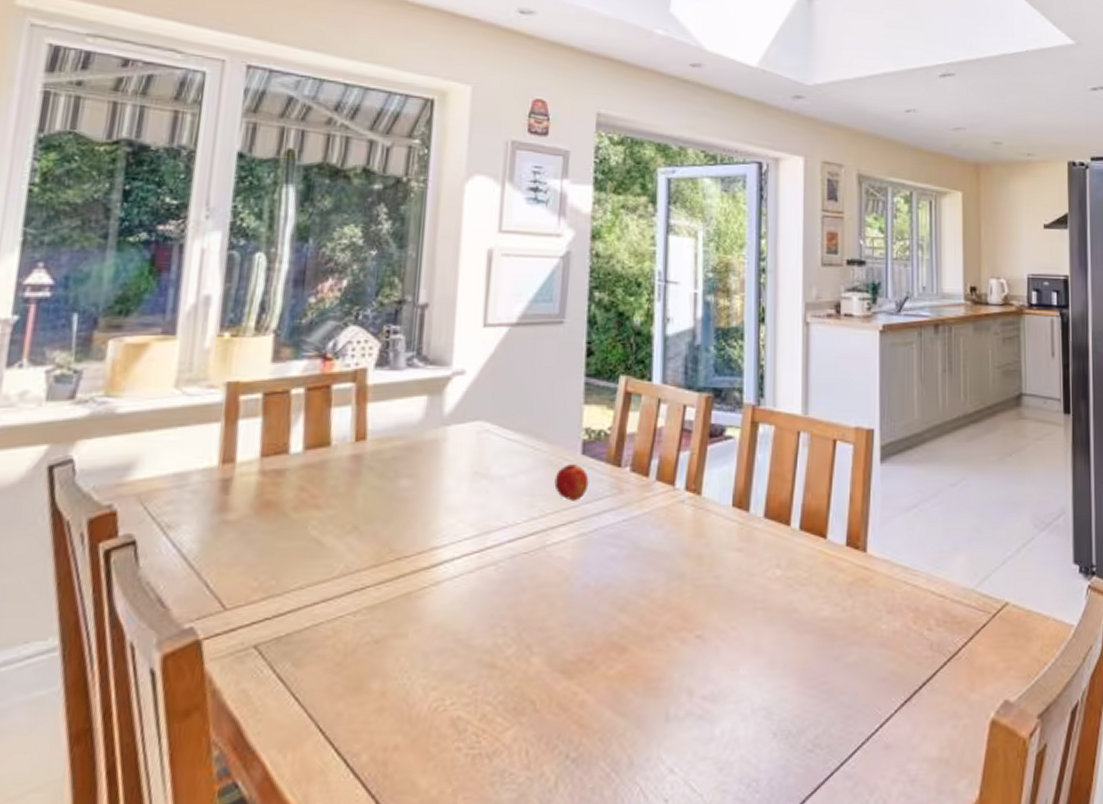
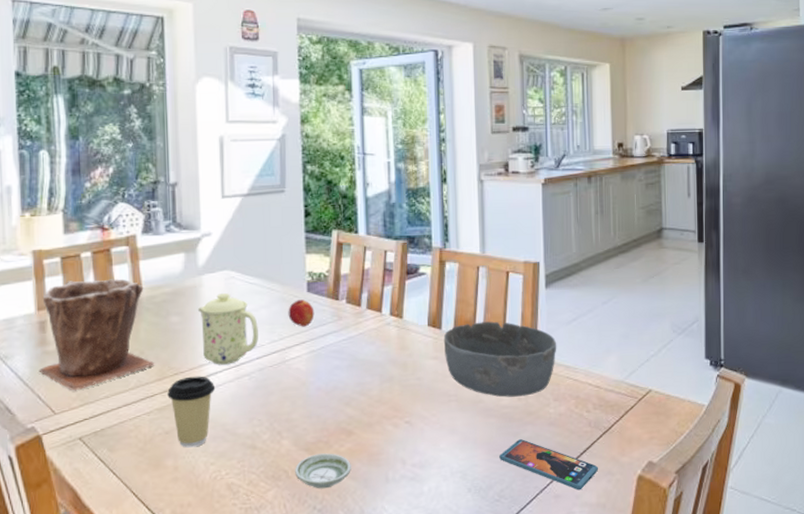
plant pot: none [211,425,372,578] -> present [38,279,155,391]
coffee cup: none [383,562,450,664] -> present [167,376,216,448]
mug: none [436,452,514,549] -> present [197,293,258,365]
saucer: none [545,677,621,729] -> present [295,453,351,489]
bowl: none [751,503,893,607] -> present [443,321,557,398]
smartphone: none [815,665,942,739] -> present [499,439,599,491]

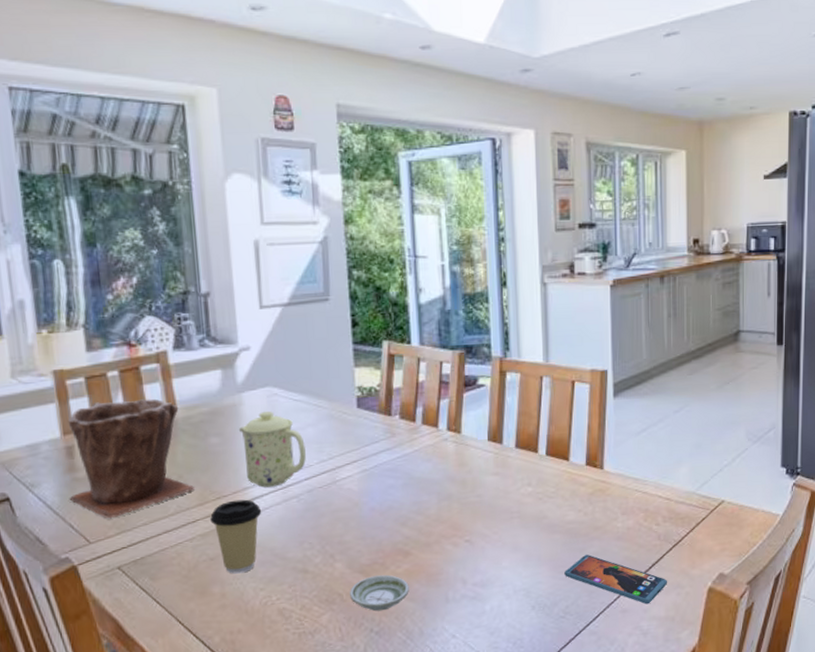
peach: present [288,299,315,327] -> none [337,416,366,445]
bowl: present [443,321,557,398] -> none [504,434,626,513]

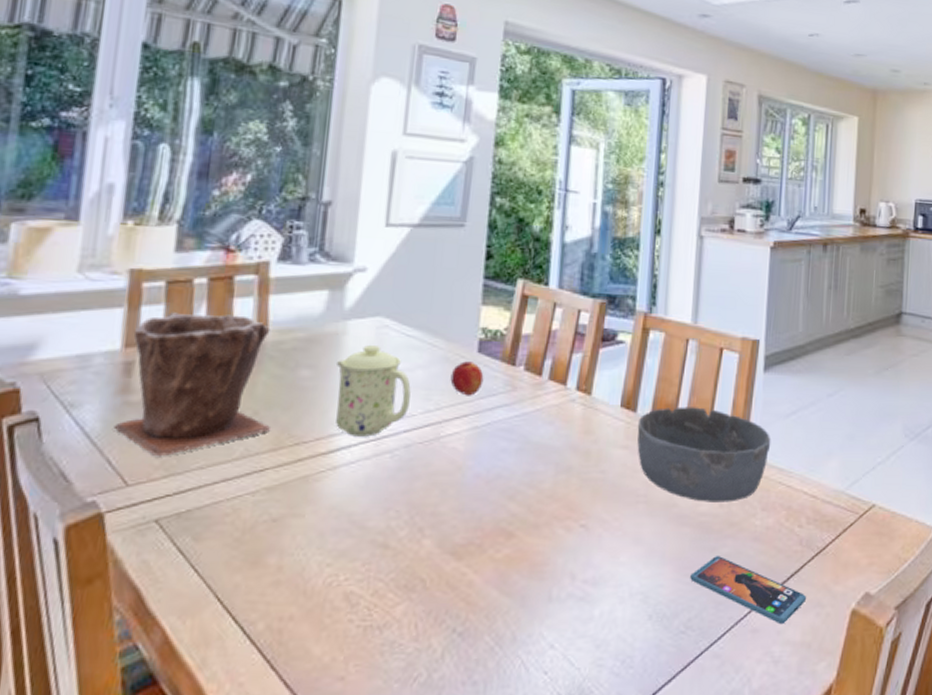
coffee cup: present [210,499,262,574] -> none [282,448,346,542]
peach: none [337,416,366,445] -> present [450,361,484,396]
saucer: present [350,574,409,612] -> none [434,559,507,606]
bowl: none [504,434,626,513] -> present [637,406,771,502]

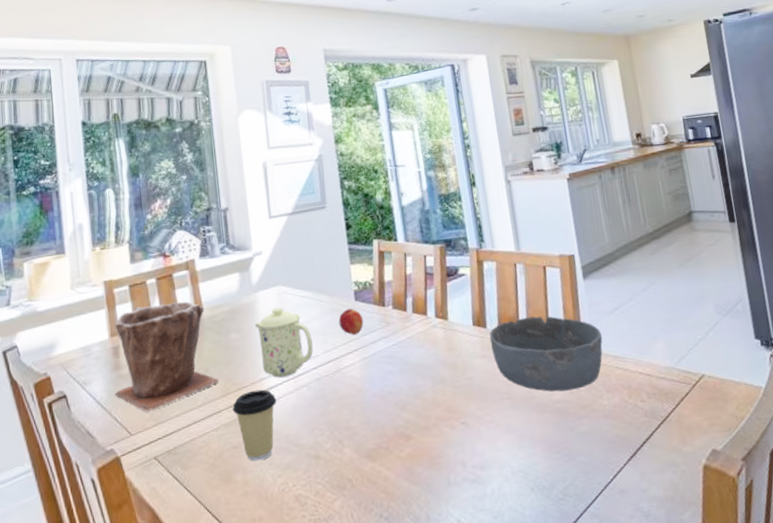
coffee cup: none [282,448,346,542] -> present [233,389,277,462]
smartphone: present [690,556,807,625] -> none [558,434,662,484]

